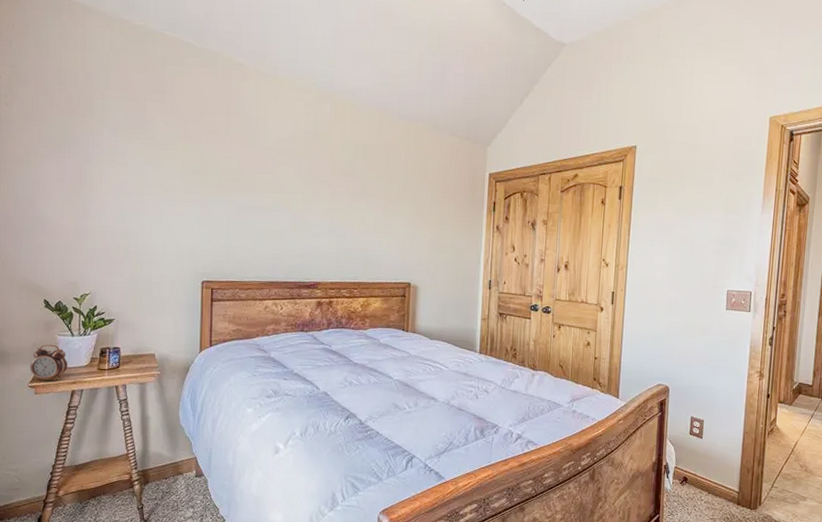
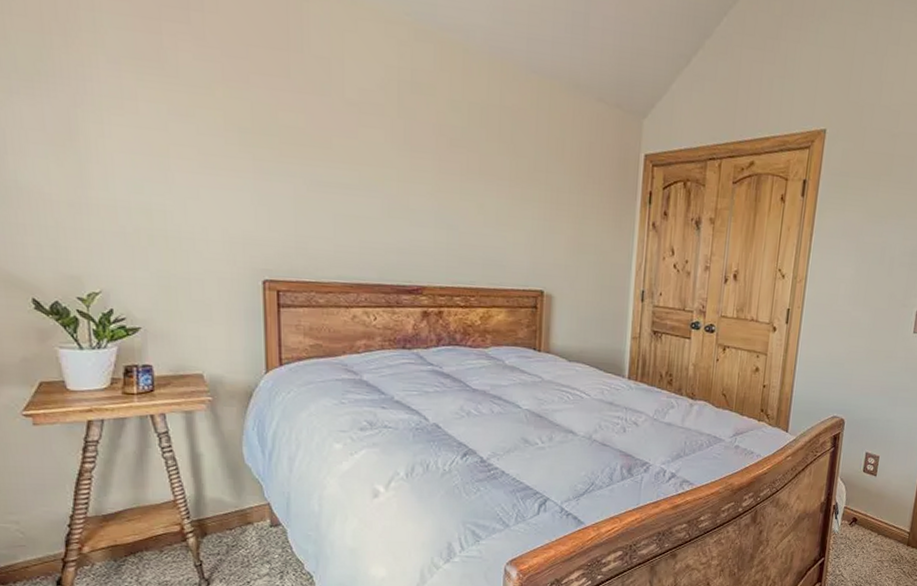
alarm clock: present [30,344,68,382] -> none [21,359,79,409]

